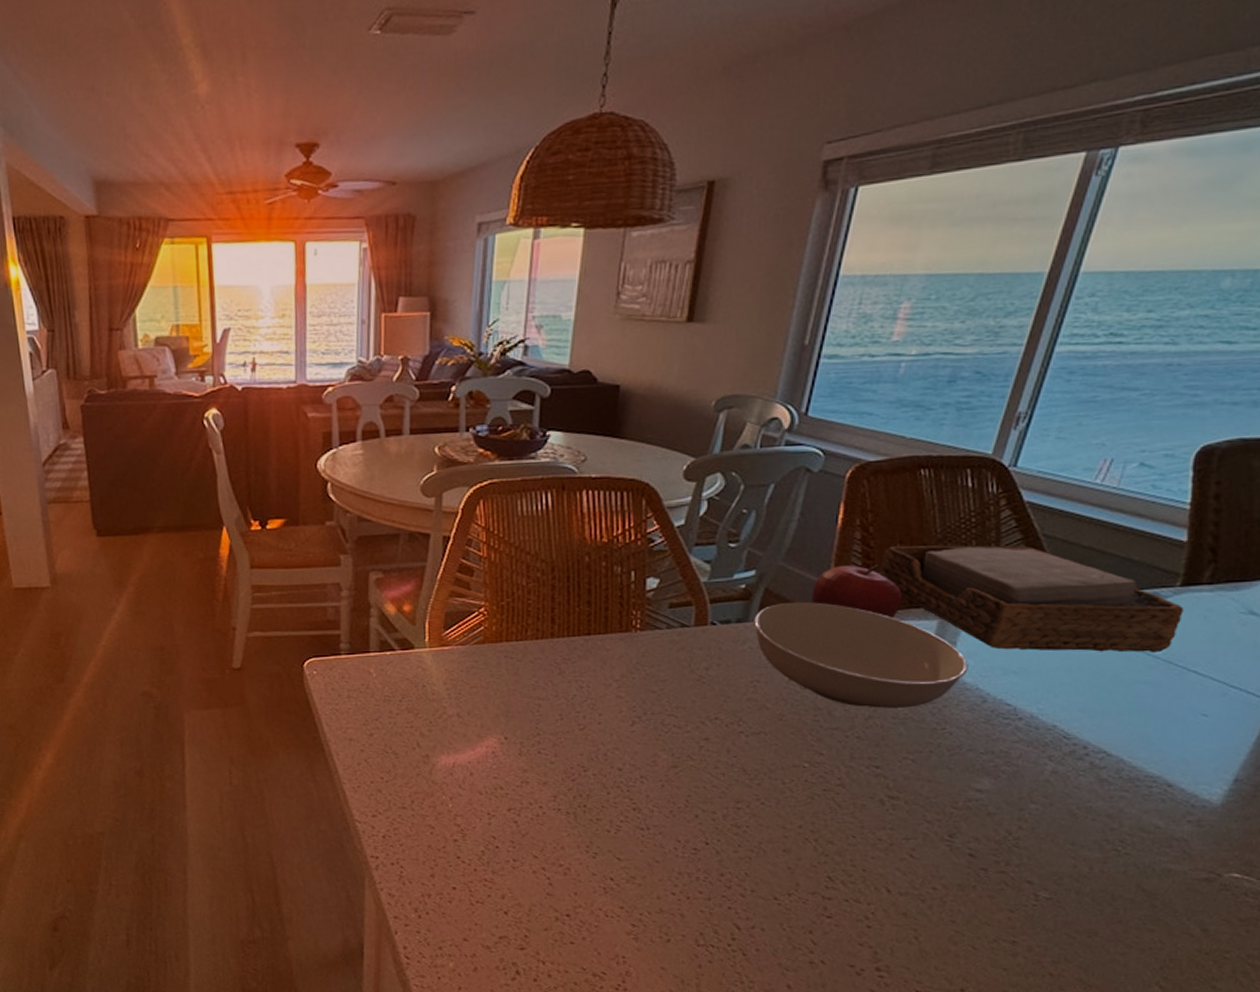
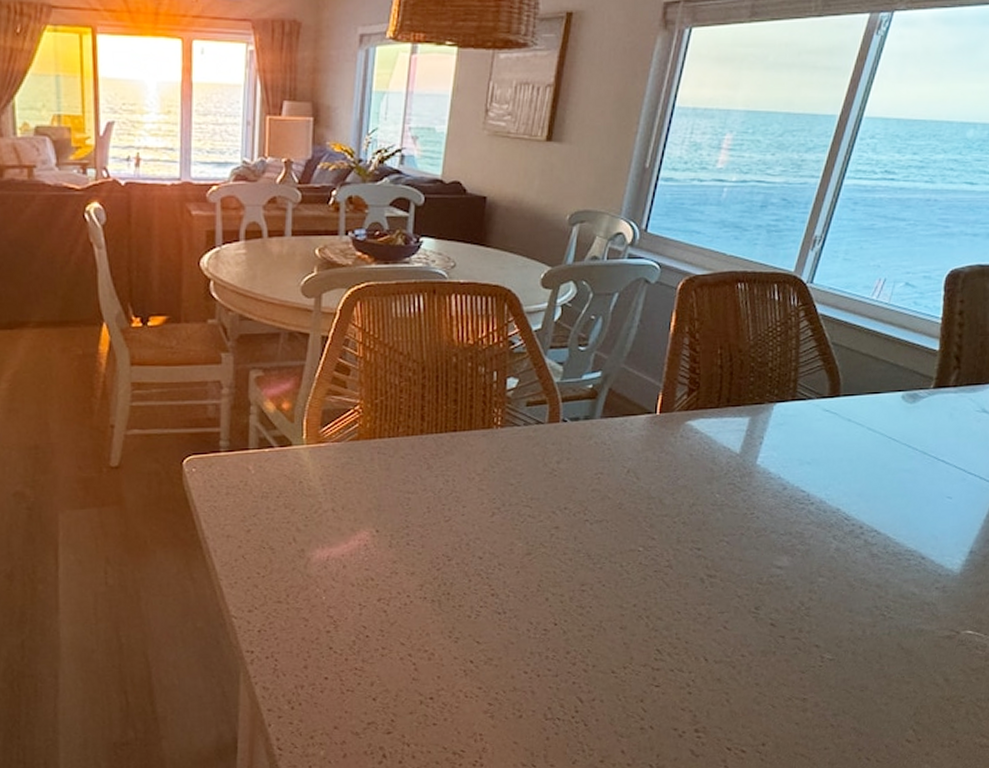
bowl: present [754,602,969,708] -> none [599,401,773,497]
fruit: present [812,565,902,618] -> none [648,368,721,416]
napkin holder: present [879,545,1184,652] -> none [703,350,936,445]

